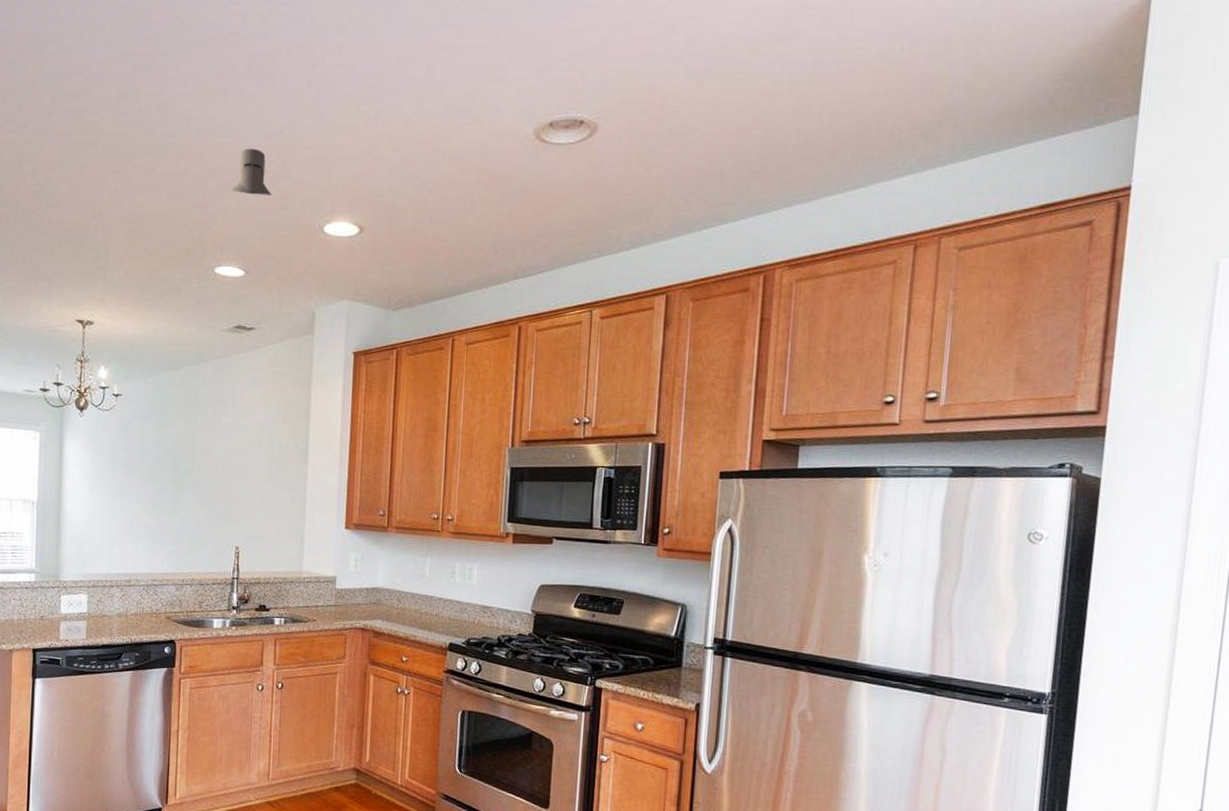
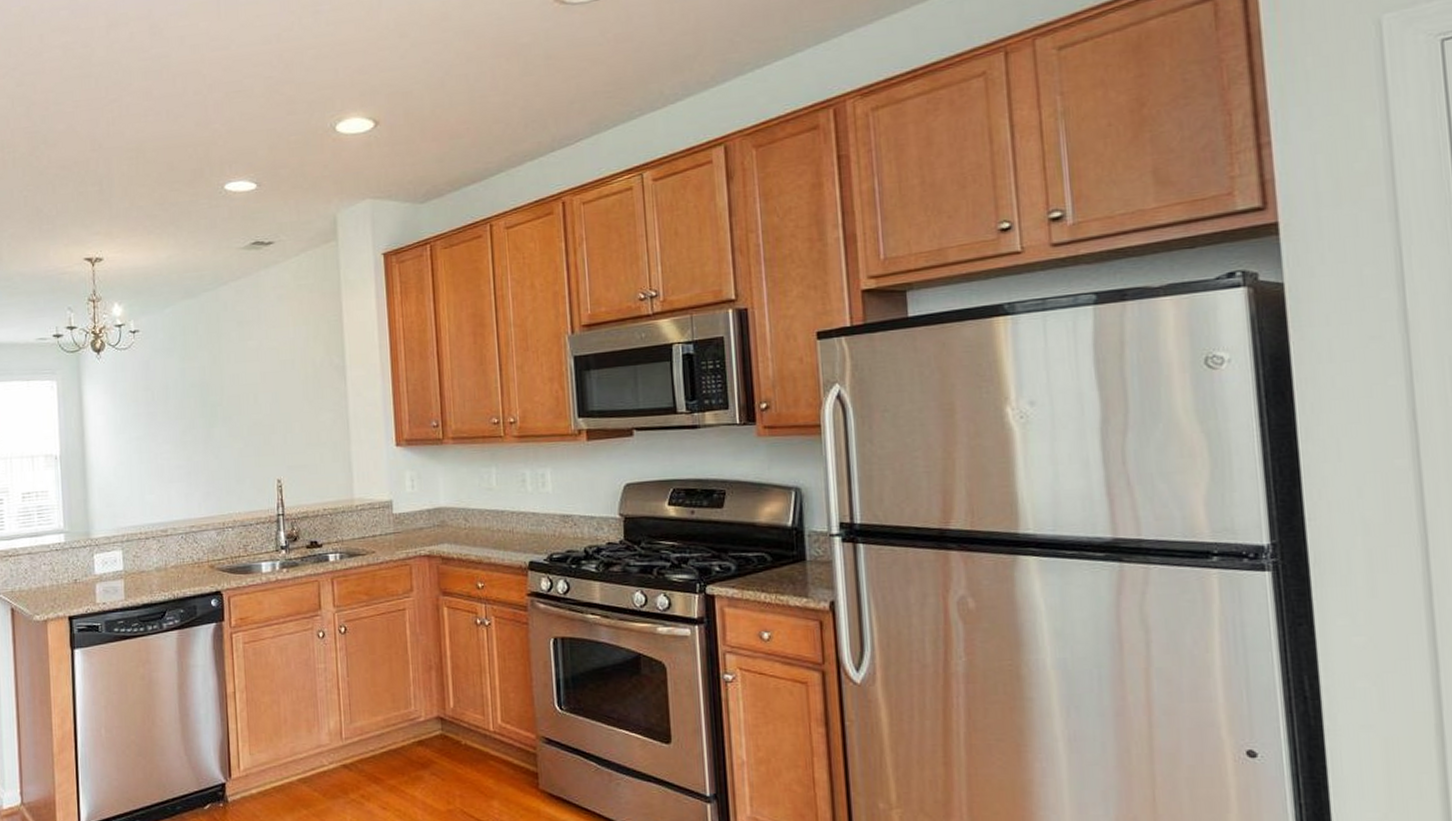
knight helmet: present [231,148,272,195] -> none [234,56,277,104]

